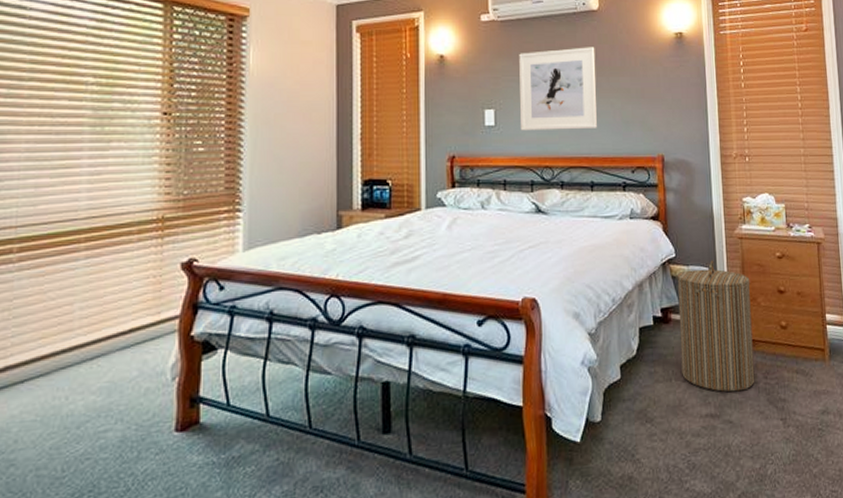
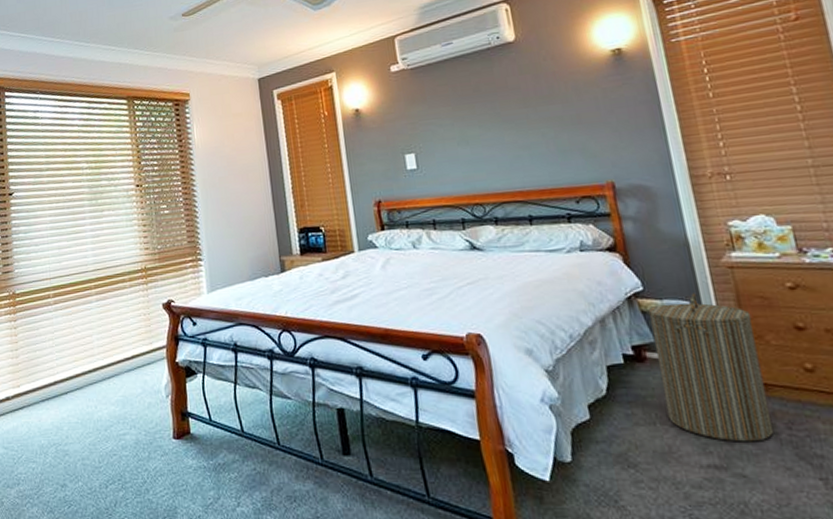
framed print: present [519,47,597,131] -> none [434,79,529,171]

